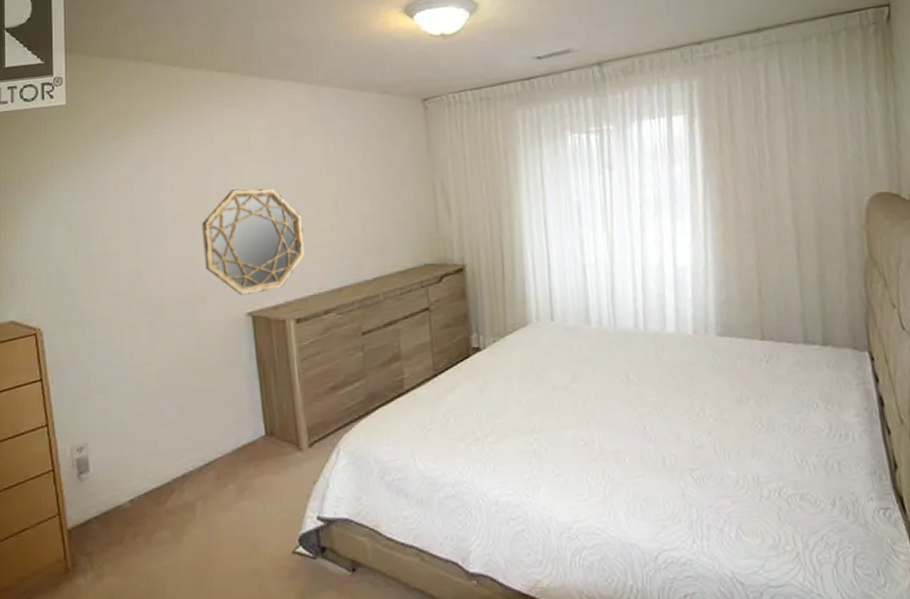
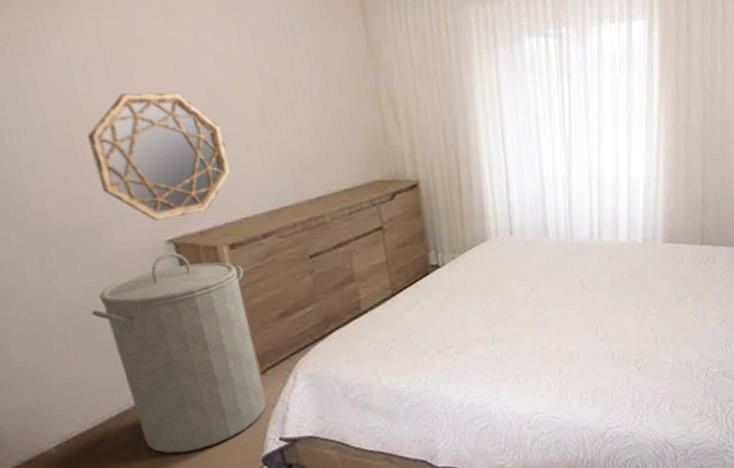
laundry hamper: none [178,323,310,522] -> present [90,252,267,454]

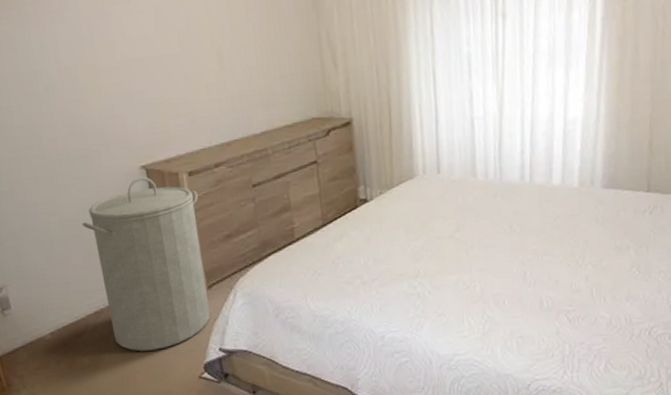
home mirror: present [87,93,231,221] -> none [88,41,193,150]

